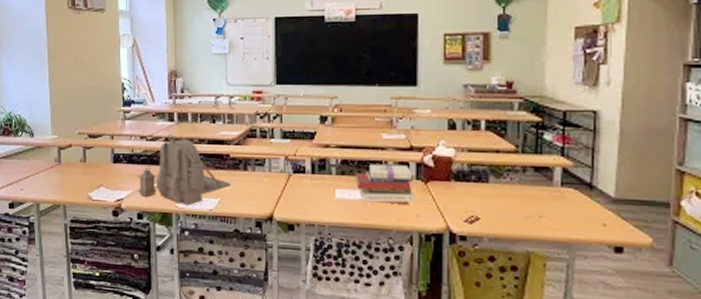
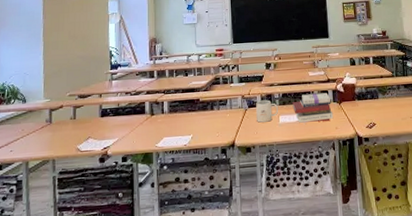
backpack: present [137,134,231,207] -> none [122,88,201,145]
mug: none [302,165,335,195] -> present [255,99,279,123]

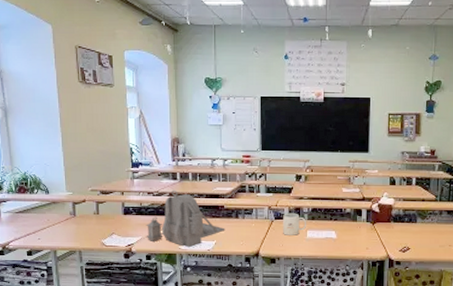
backpack: none [122,88,201,145] -> present [145,191,225,248]
books: present [292,93,334,123] -> none [322,211,365,240]

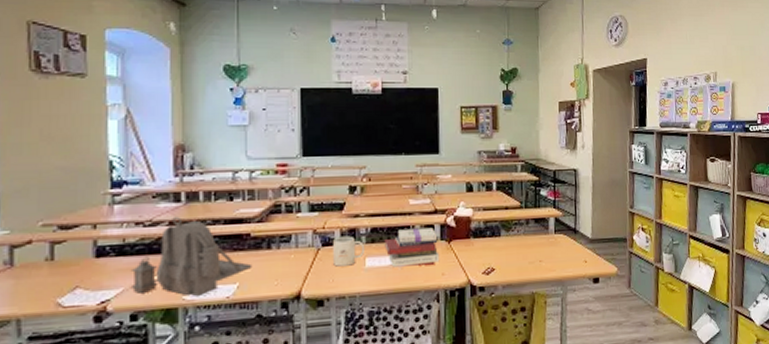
books: none [322,211,365,240] -> present [384,227,440,267]

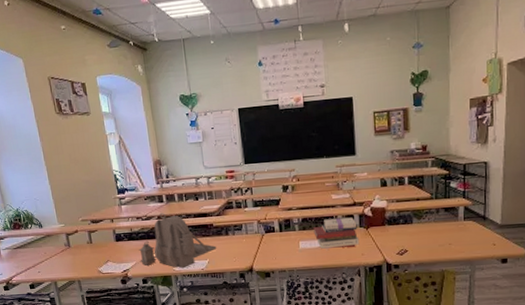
mug: present [332,235,366,267] -> none [273,224,299,248]

